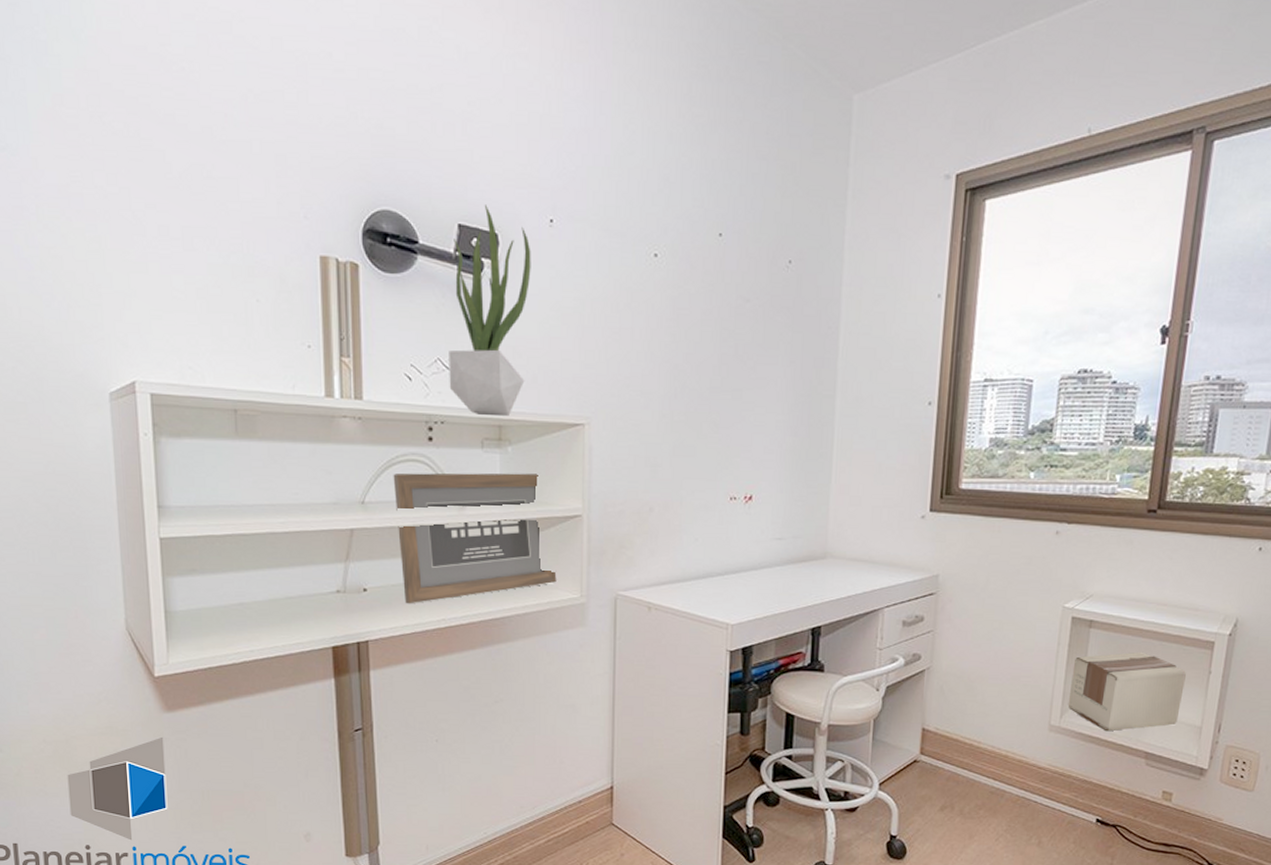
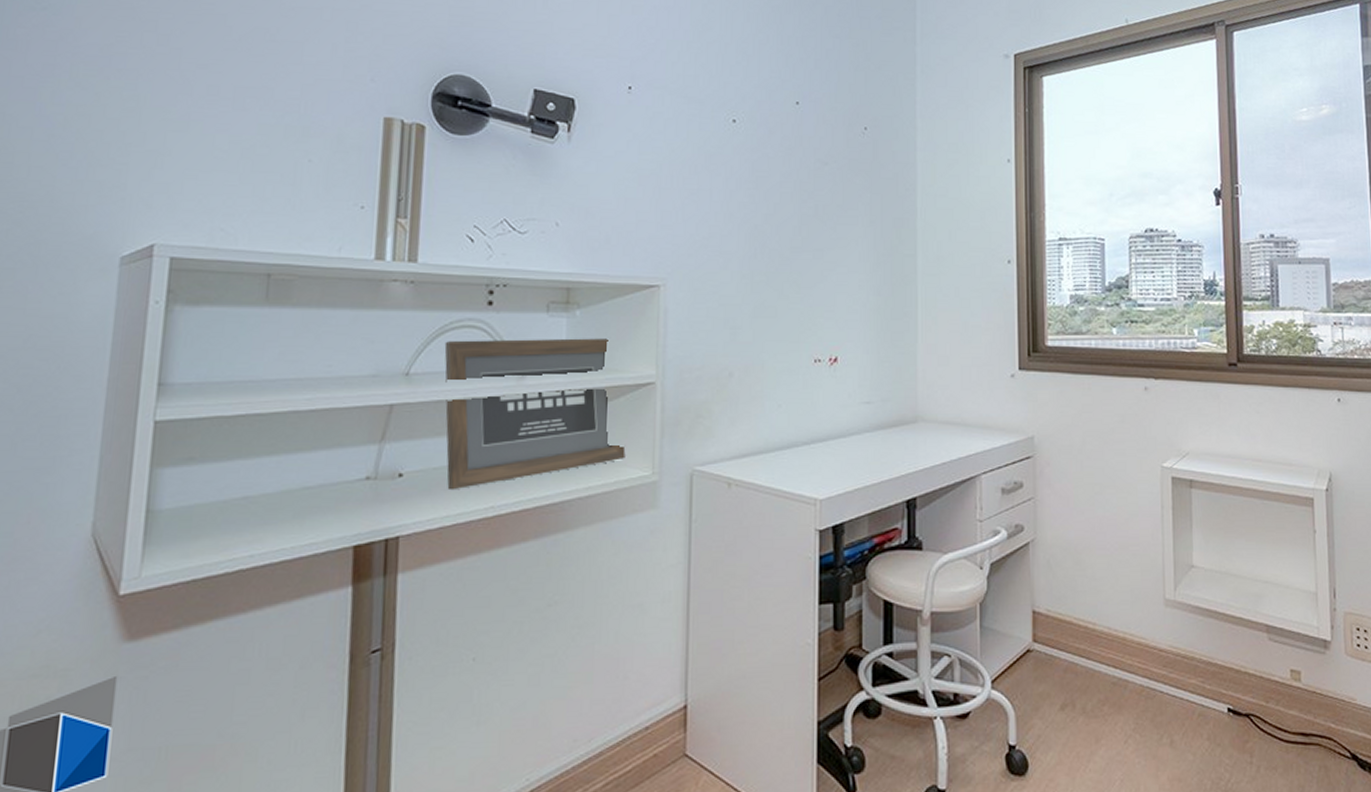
potted plant: present [449,205,531,417] -> none [514,72,608,279]
box: present [1068,651,1186,732] -> none [1180,512,1293,604]

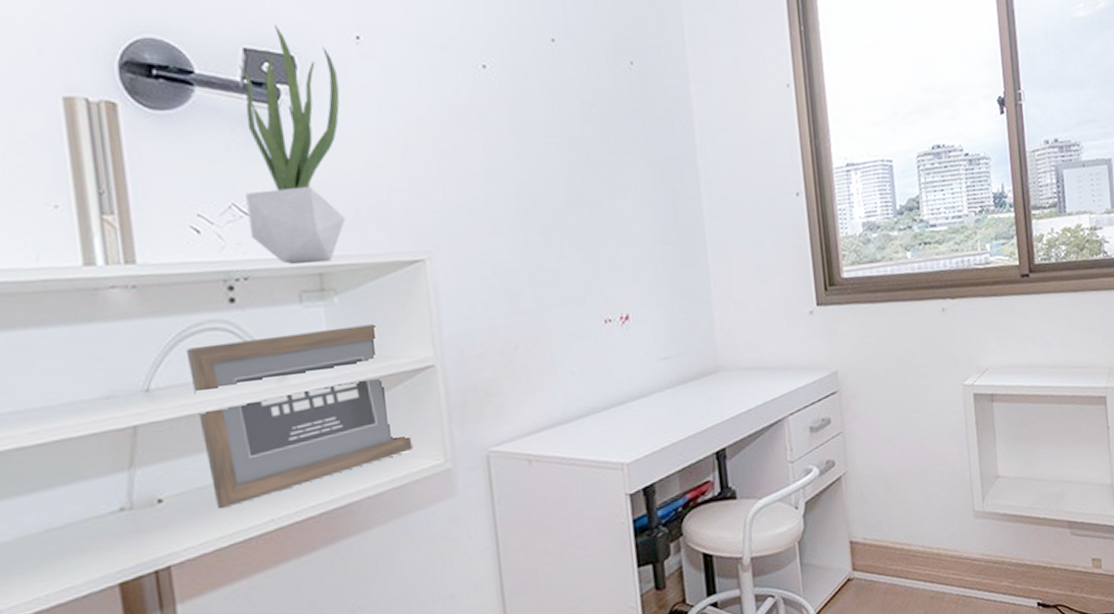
potted plant: none [514,72,608,279] -> present [239,25,346,264]

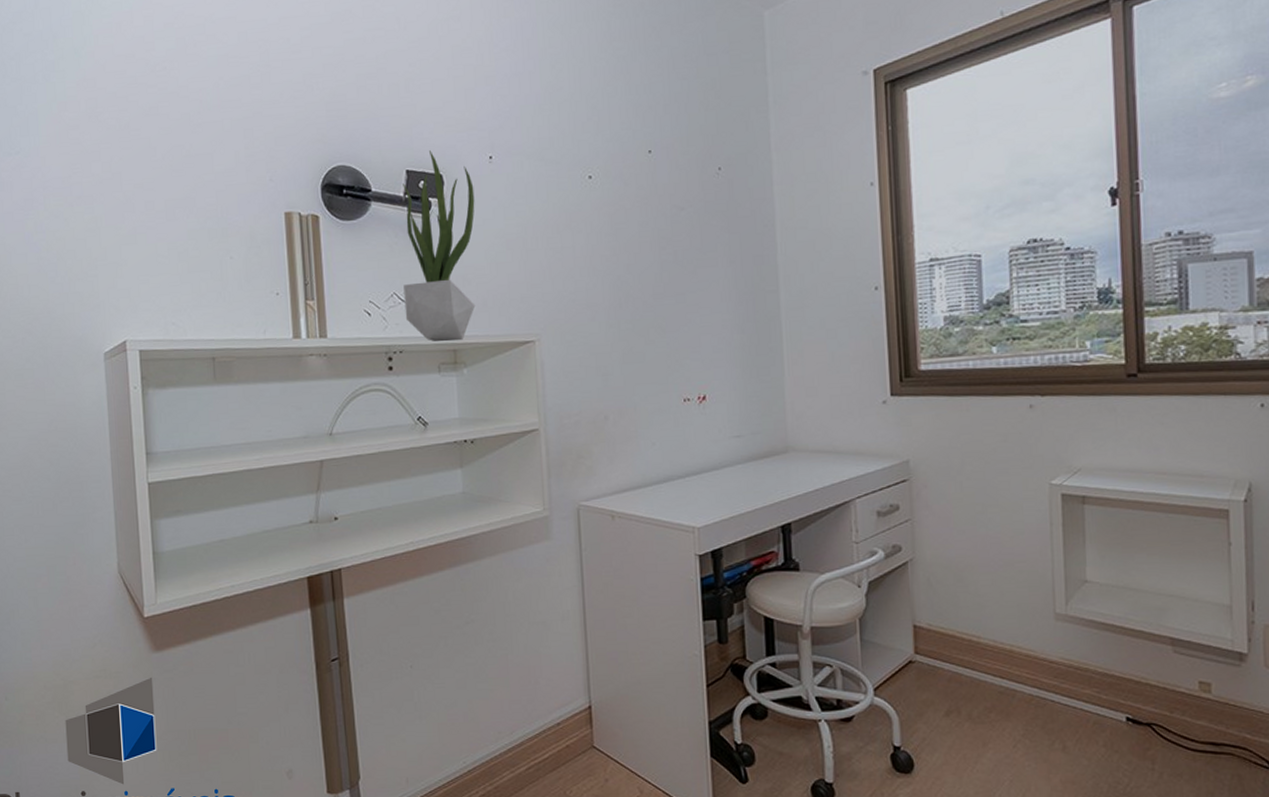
picture frame: present [186,324,413,510] -> none [357,392,519,530]

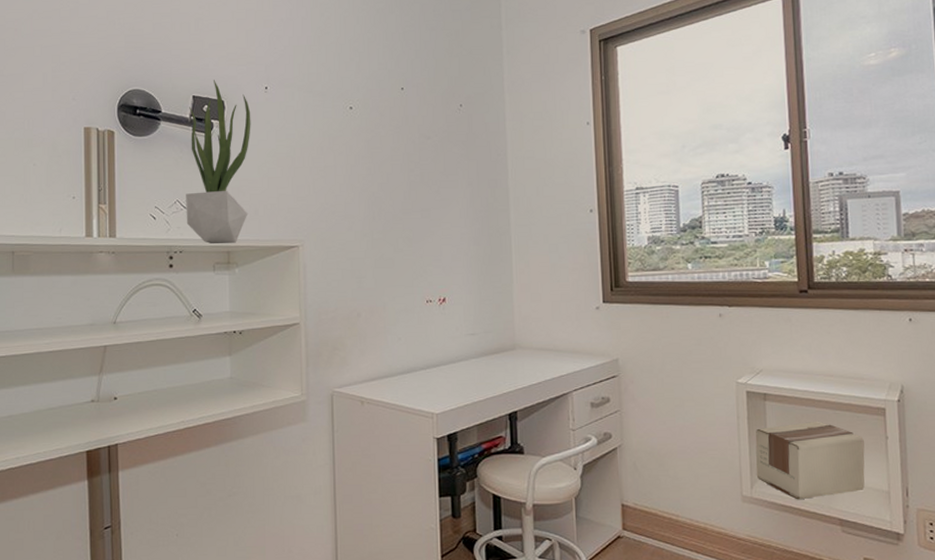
box: none [1071,526,1203,617] -> present [755,421,865,500]

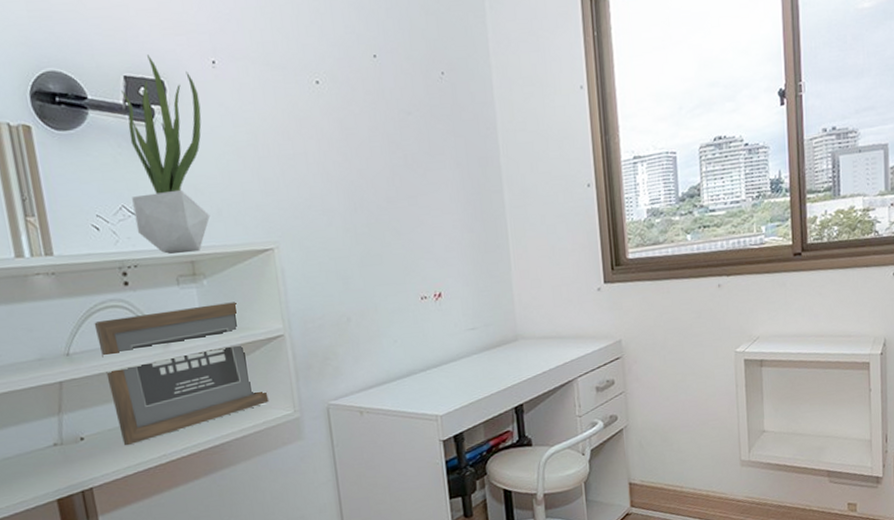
picture frame: none [140,290,280,410] -> present [94,302,269,446]
box: present [755,421,865,500] -> none [752,381,851,458]

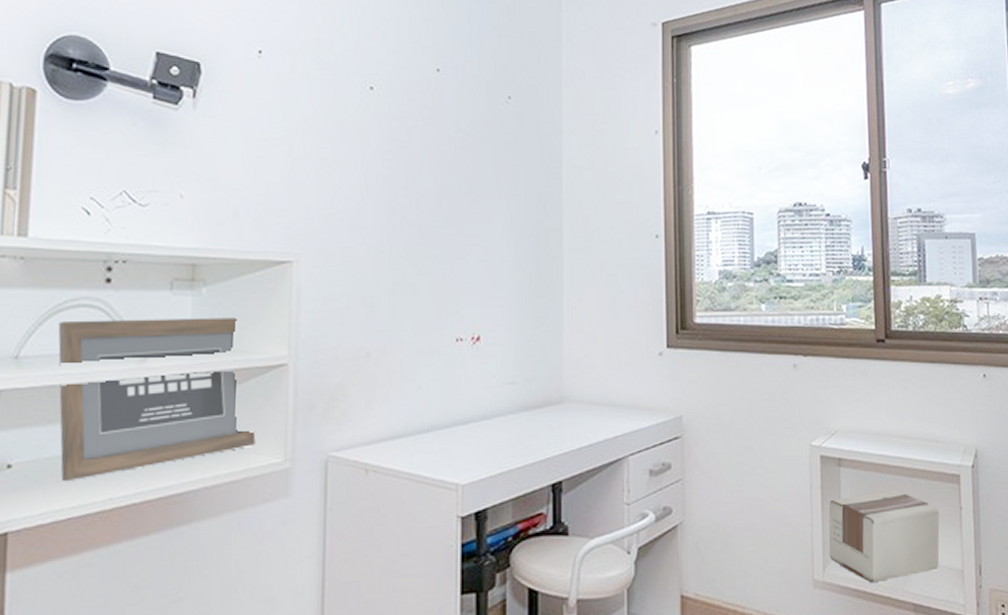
potted plant: present [121,55,210,254] -> none [135,34,237,254]
box: none [752,381,851,458] -> present [828,490,940,583]

